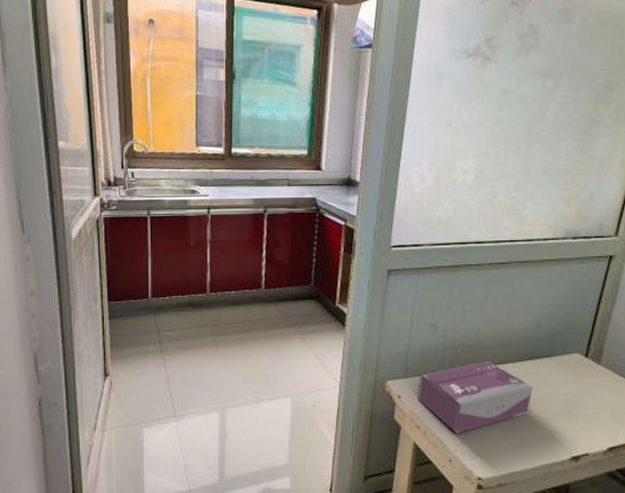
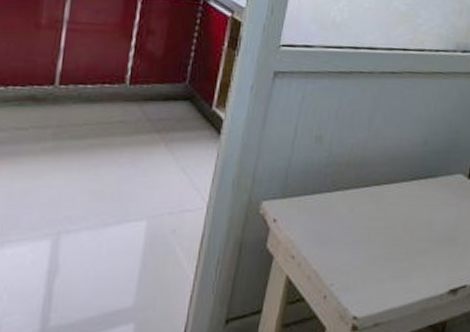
tissue box: present [416,361,533,433] -> none [294,180,416,264]

